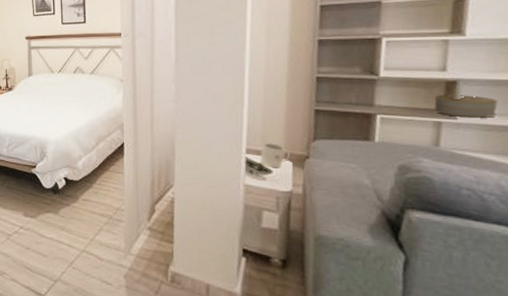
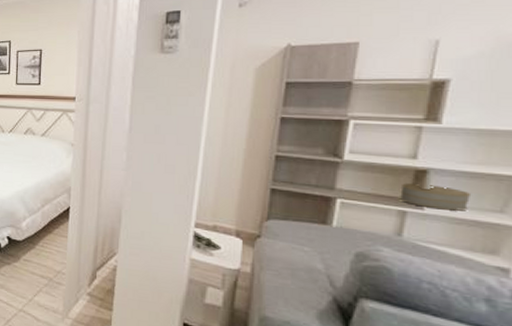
mug: present [260,143,291,169] -> none [209,218,241,245]

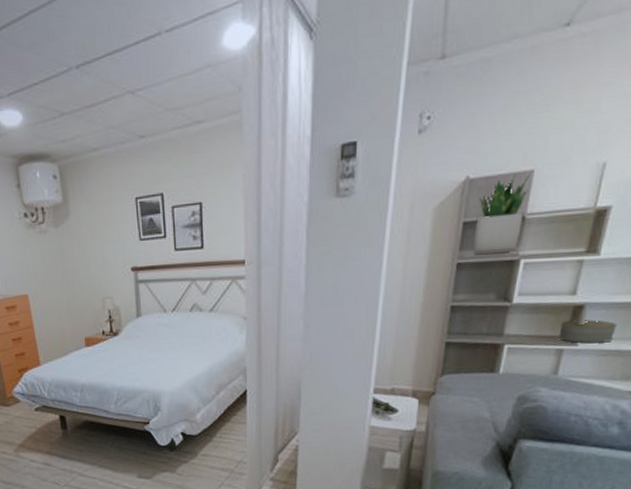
planter: none [297,45,354,113] -> present [473,174,530,255]

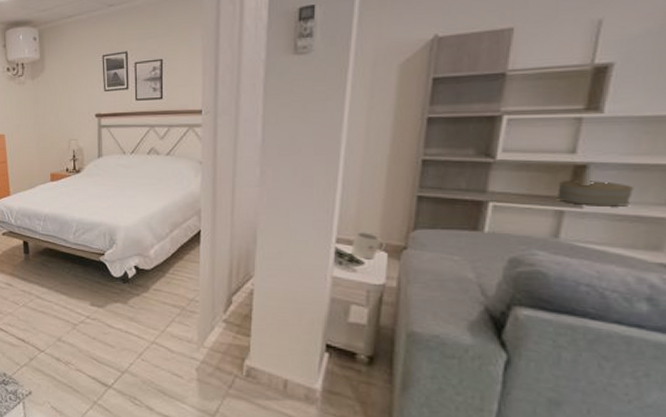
mug: none [387,381,418,407] -> present [351,232,386,260]
planter: present [473,174,530,255] -> none [446,31,508,110]

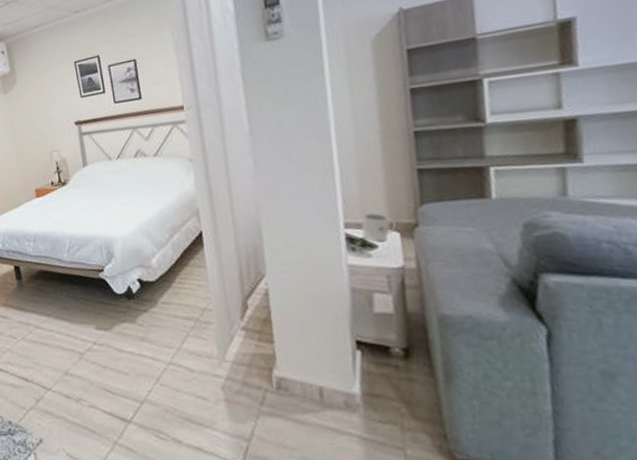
decorative box: present [557,181,633,207] -> none [554,133,629,160]

